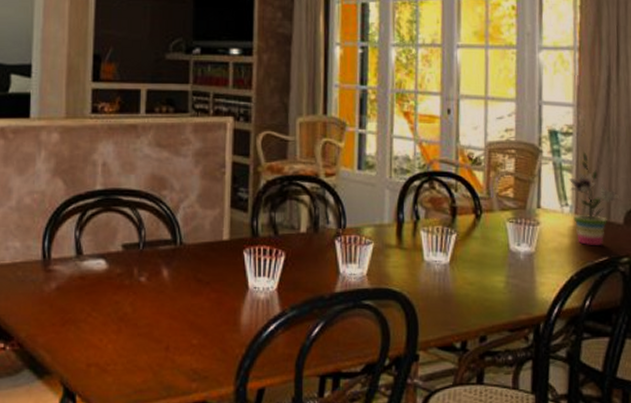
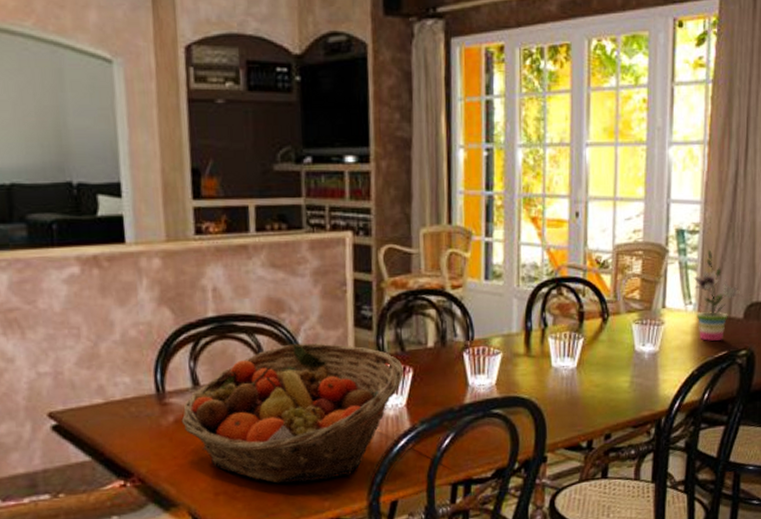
fruit basket: none [62,220,276,361] -> present [181,343,404,484]

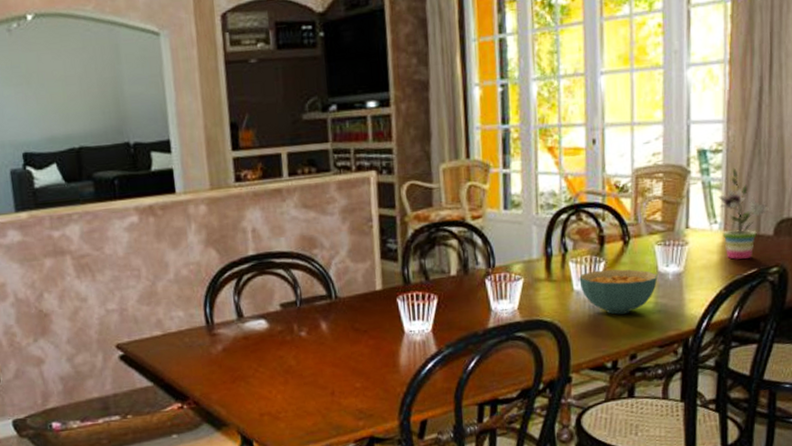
fruit basket: present [181,343,404,484] -> none [228,275,429,405]
cereal bowl: none [558,346,634,393] -> present [579,269,658,315]

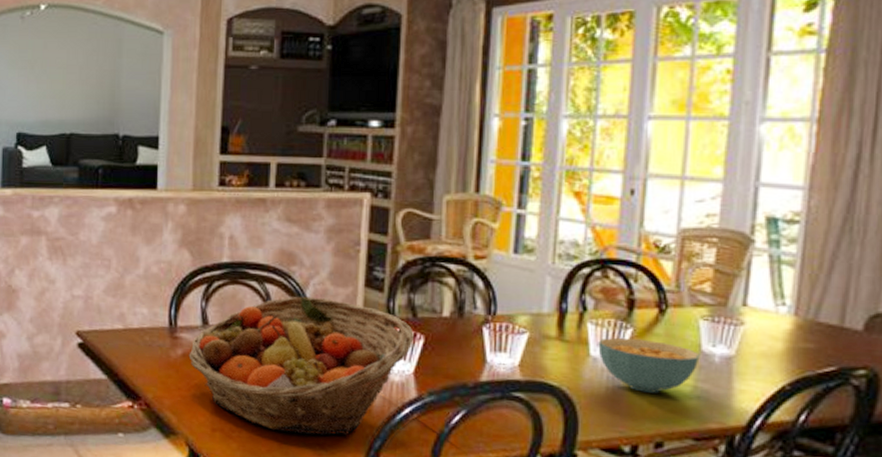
fruit basket: none [228,275,429,405] -> present [188,296,414,436]
potted plant: present [717,168,773,260] -> none [788,243,864,353]

